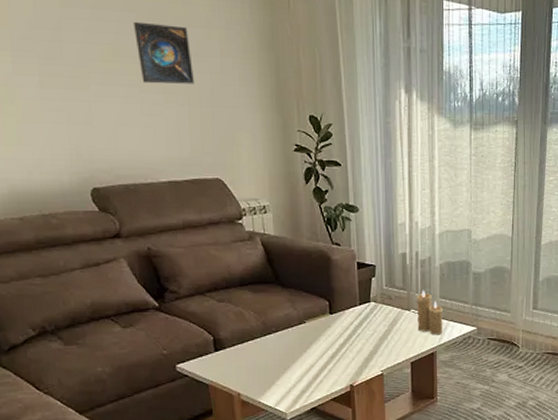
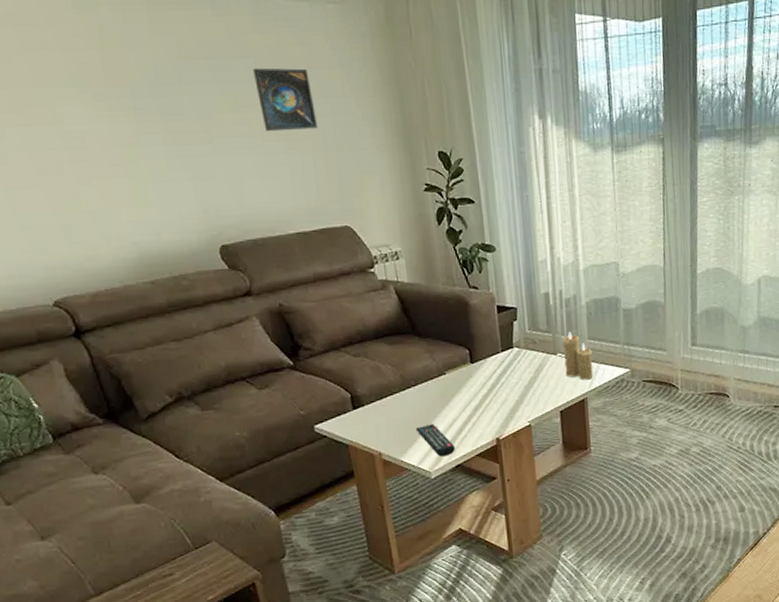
remote control: none [274,368,311,400] -> present [415,423,455,457]

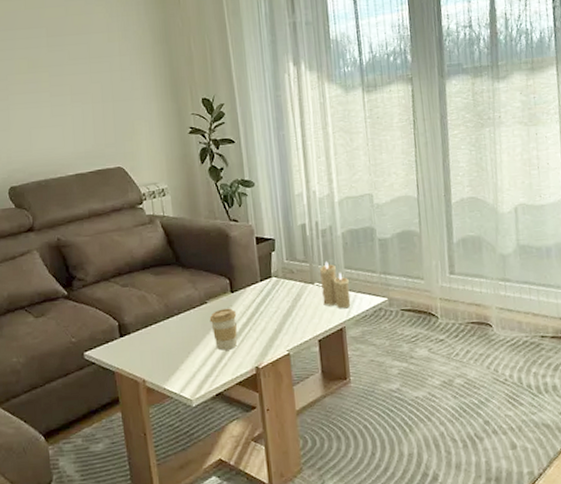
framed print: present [253,67,319,132] -> none [45,33,98,88]
remote control: present [415,423,455,457] -> none [178,351,216,385]
coffee cup: none [448,379,478,422] -> present [209,308,238,351]

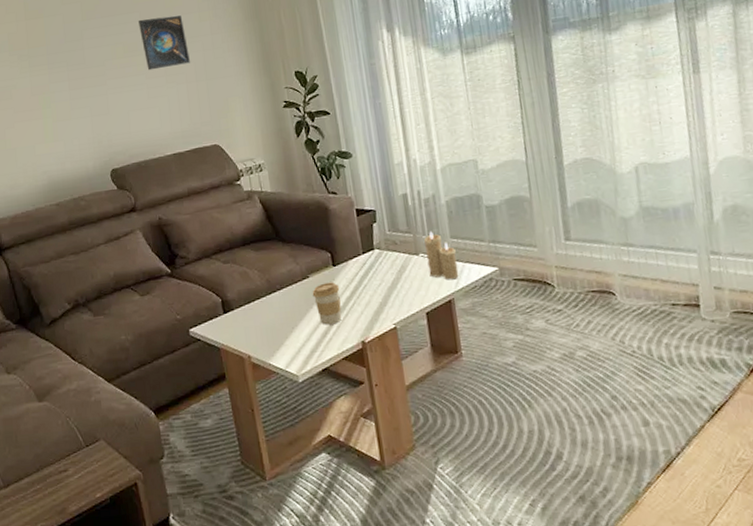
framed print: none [45,33,98,88] -> present [139,14,191,71]

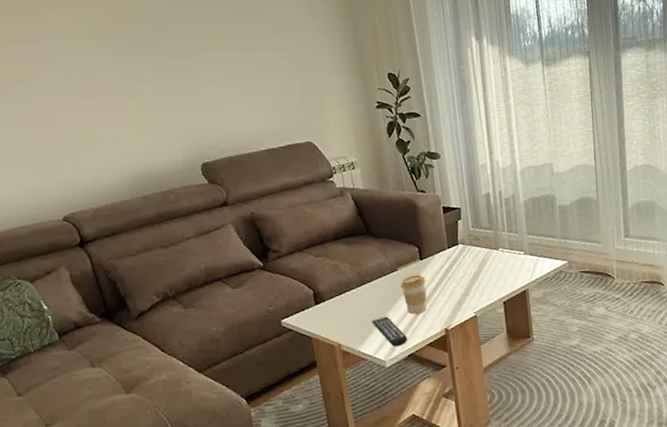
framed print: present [139,14,191,71] -> none [231,10,285,65]
remote control: none [282,326,321,360] -> present [371,316,407,347]
candle: present [424,231,459,280] -> none [504,228,534,273]

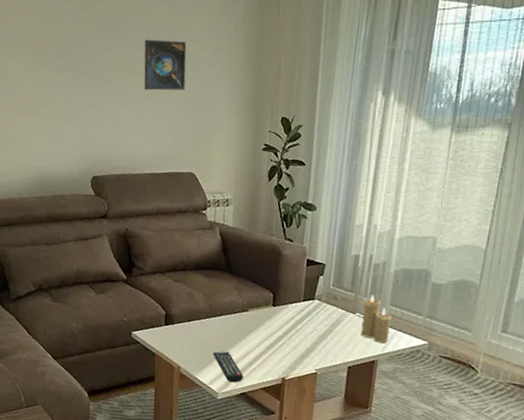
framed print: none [231,10,285,65] -> present [144,39,187,91]
coffee cup: present [400,274,427,315] -> none [247,319,274,357]
candle: none [504,228,534,273] -> present [360,295,392,343]

